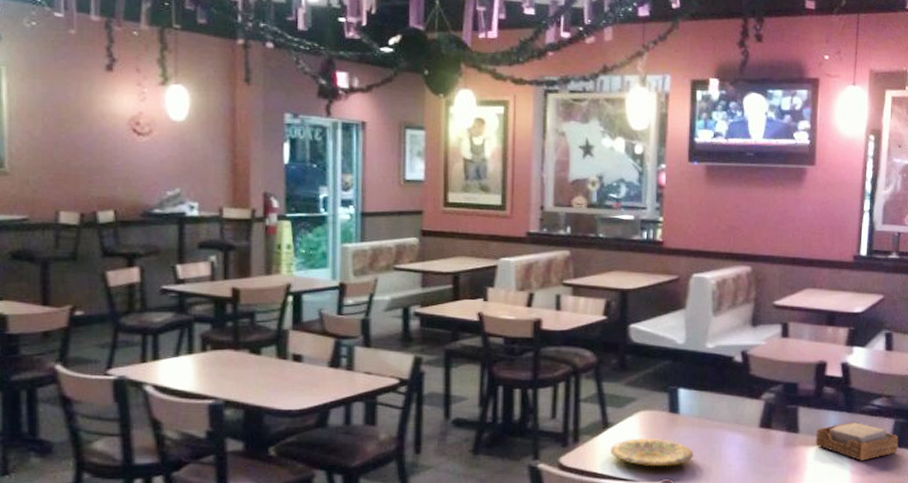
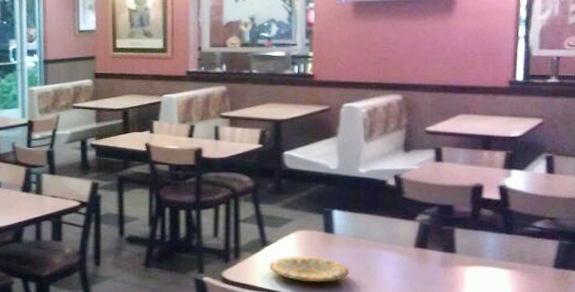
napkin holder: present [815,423,899,461] -> none [473,244,564,282]

